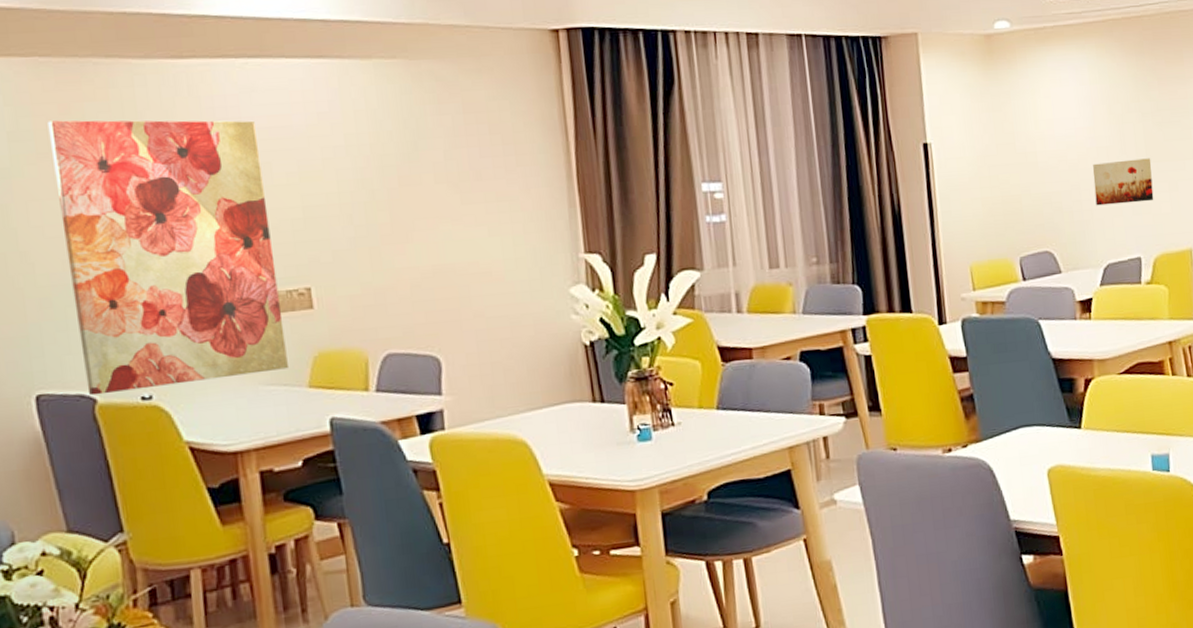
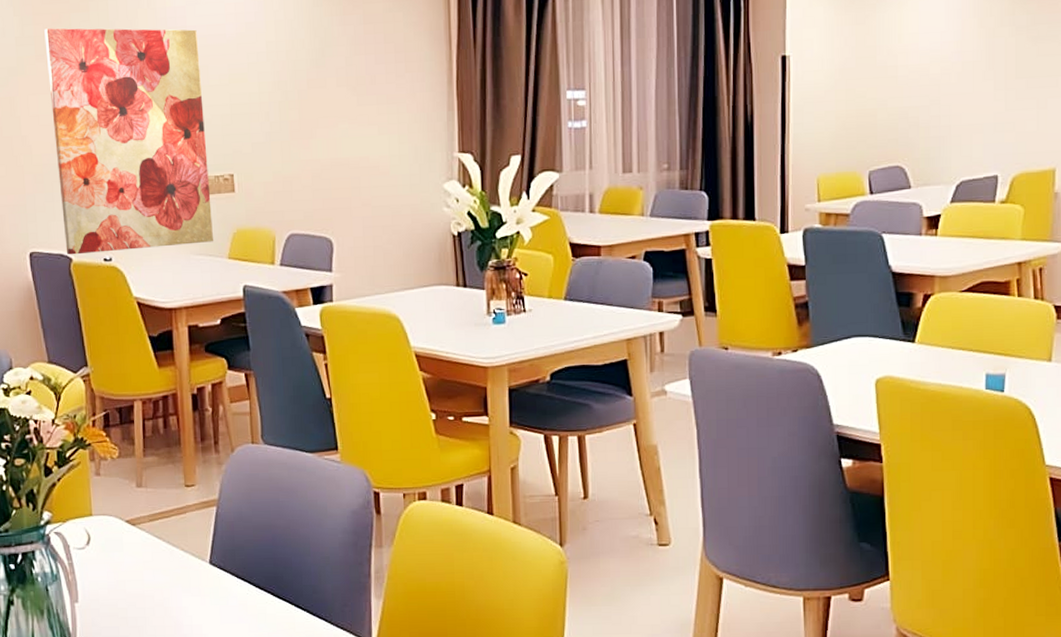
wall art: present [1092,158,1154,206] -> none [955,74,1021,122]

